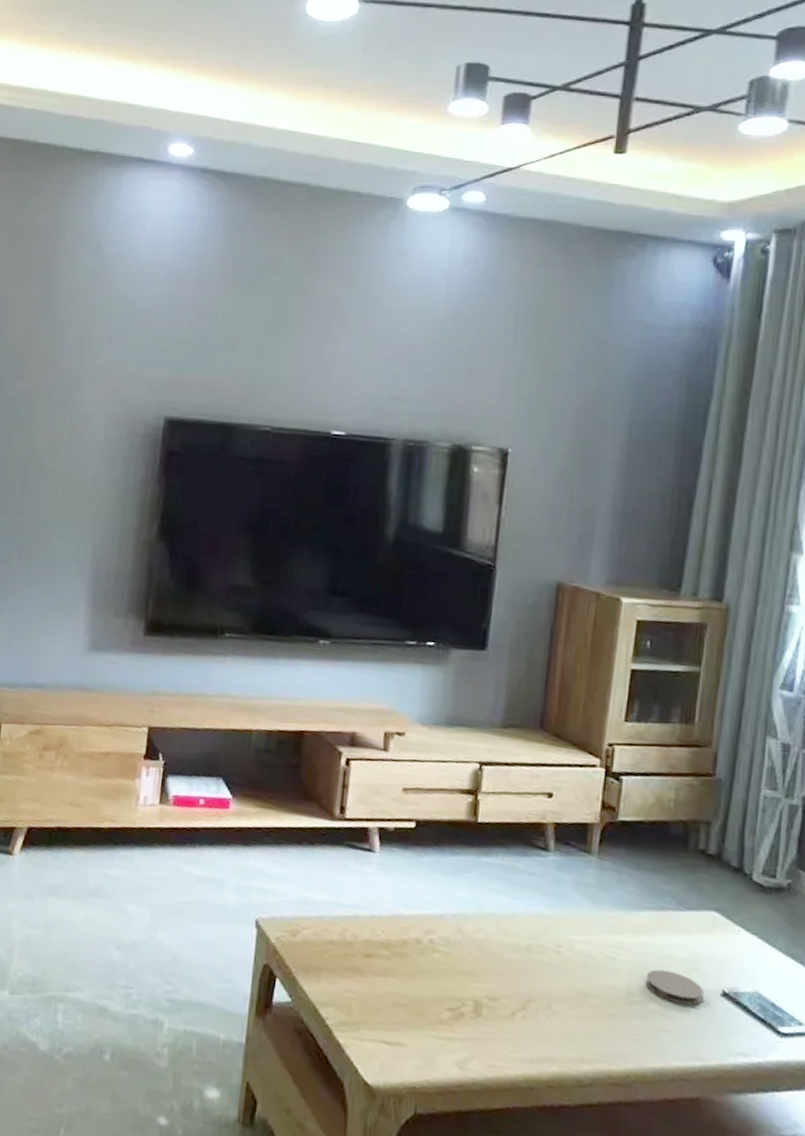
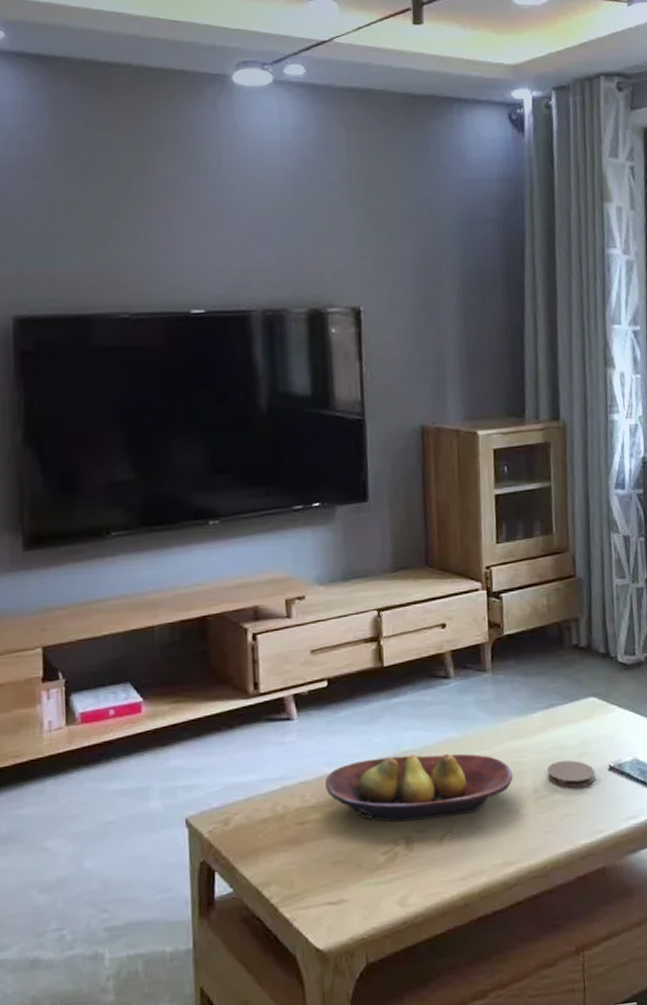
fruit bowl: none [398,910,605,997] -> present [325,753,513,822]

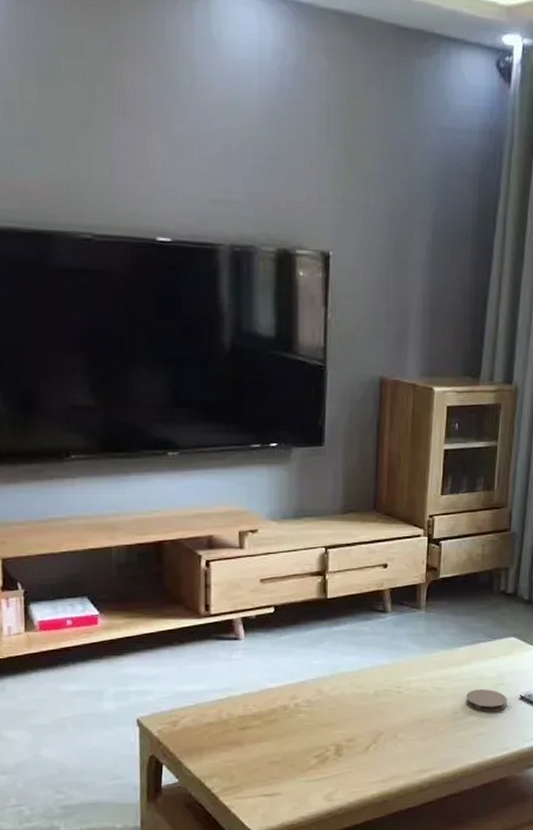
fruit bowl: present [325,753,513,822] -> none [267,676,435,732]

